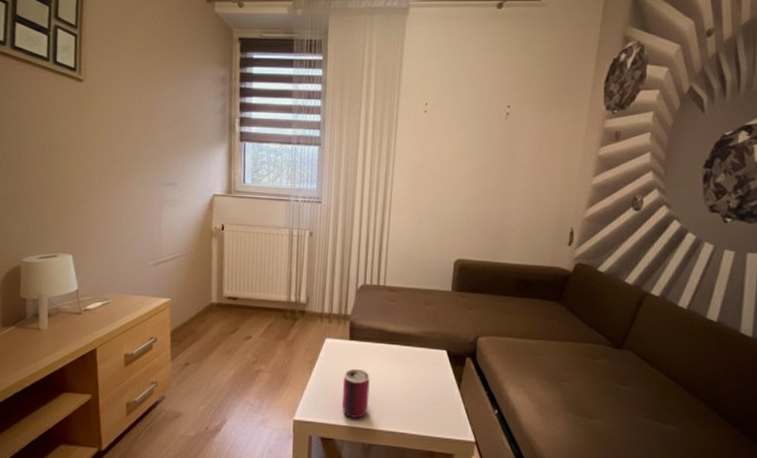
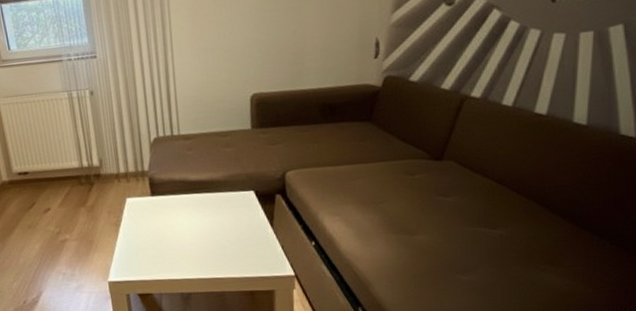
can: present [341,368,370,418] -> none [151,222,182,271]

